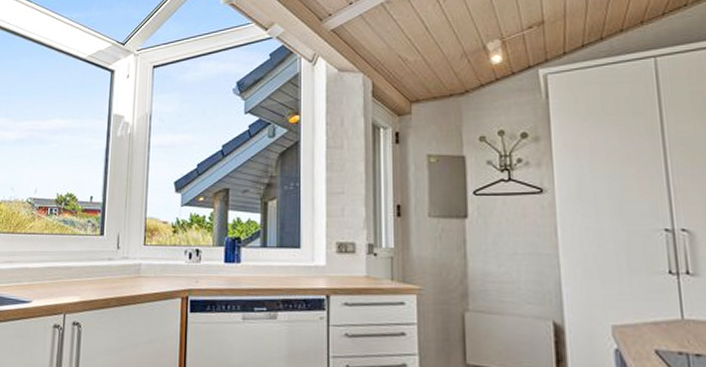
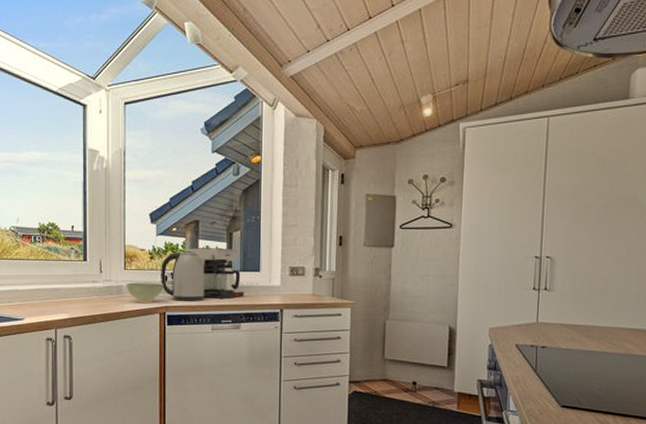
bowl: none [144,260,188,286] -> present [126,282,164,304]
kettle: none [184,223,236,284] -> present [161,250,205,302]
coffee maker: none [215,219,282,282] -> present [187,247,244,300]

